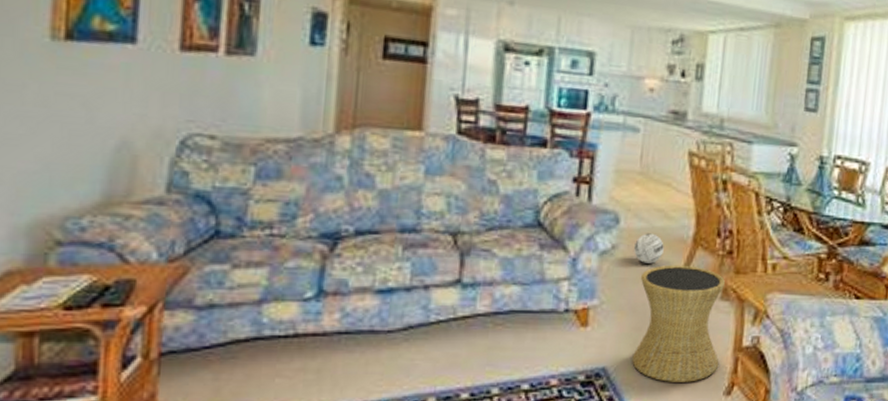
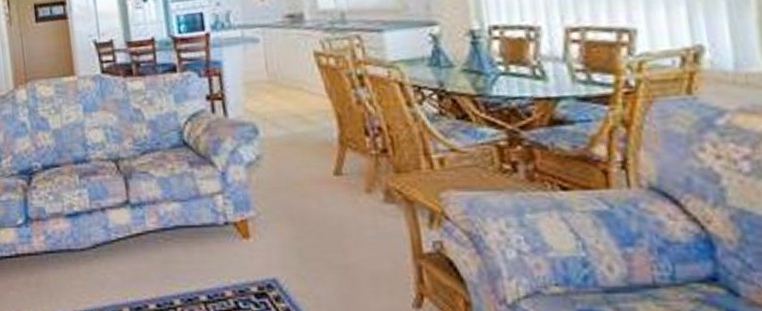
side table: present [632,264,725,382] -> none [291,169,400,294]
ball: present [634,233,664,264] -> none [278,140,310,171]

